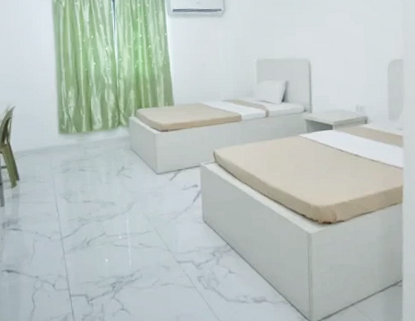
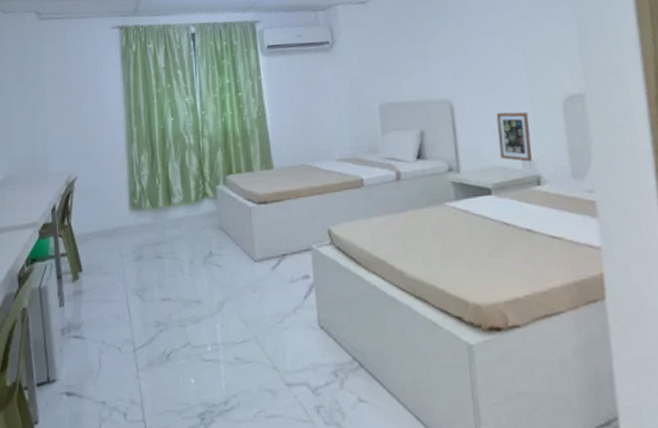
picture frame: none [340,70,364,107] -> present [496,112,532,162]

